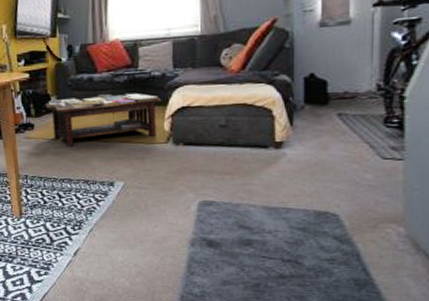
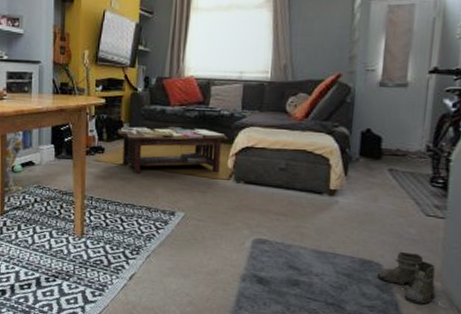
boots: none [335,199,402,252] -> present [377,251,437,305]

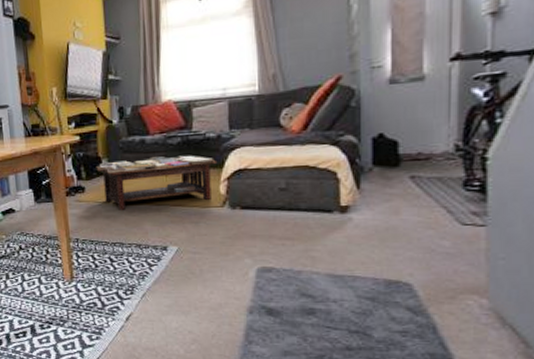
boots: present [377,251,437,305] -> none [408,267,485,325]

